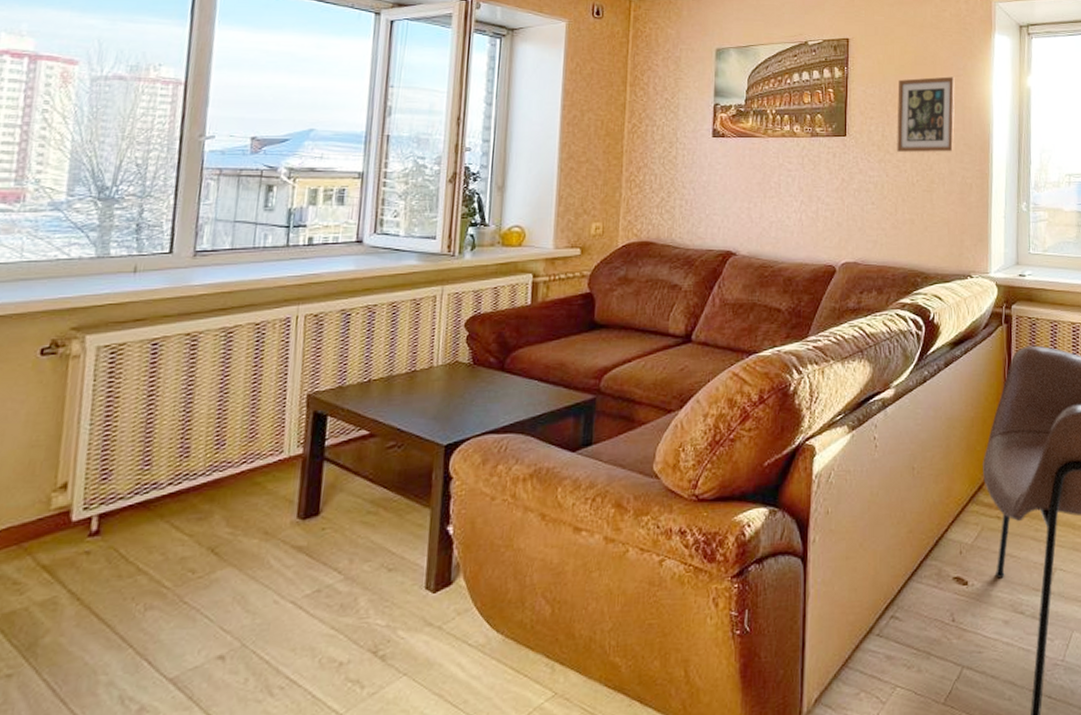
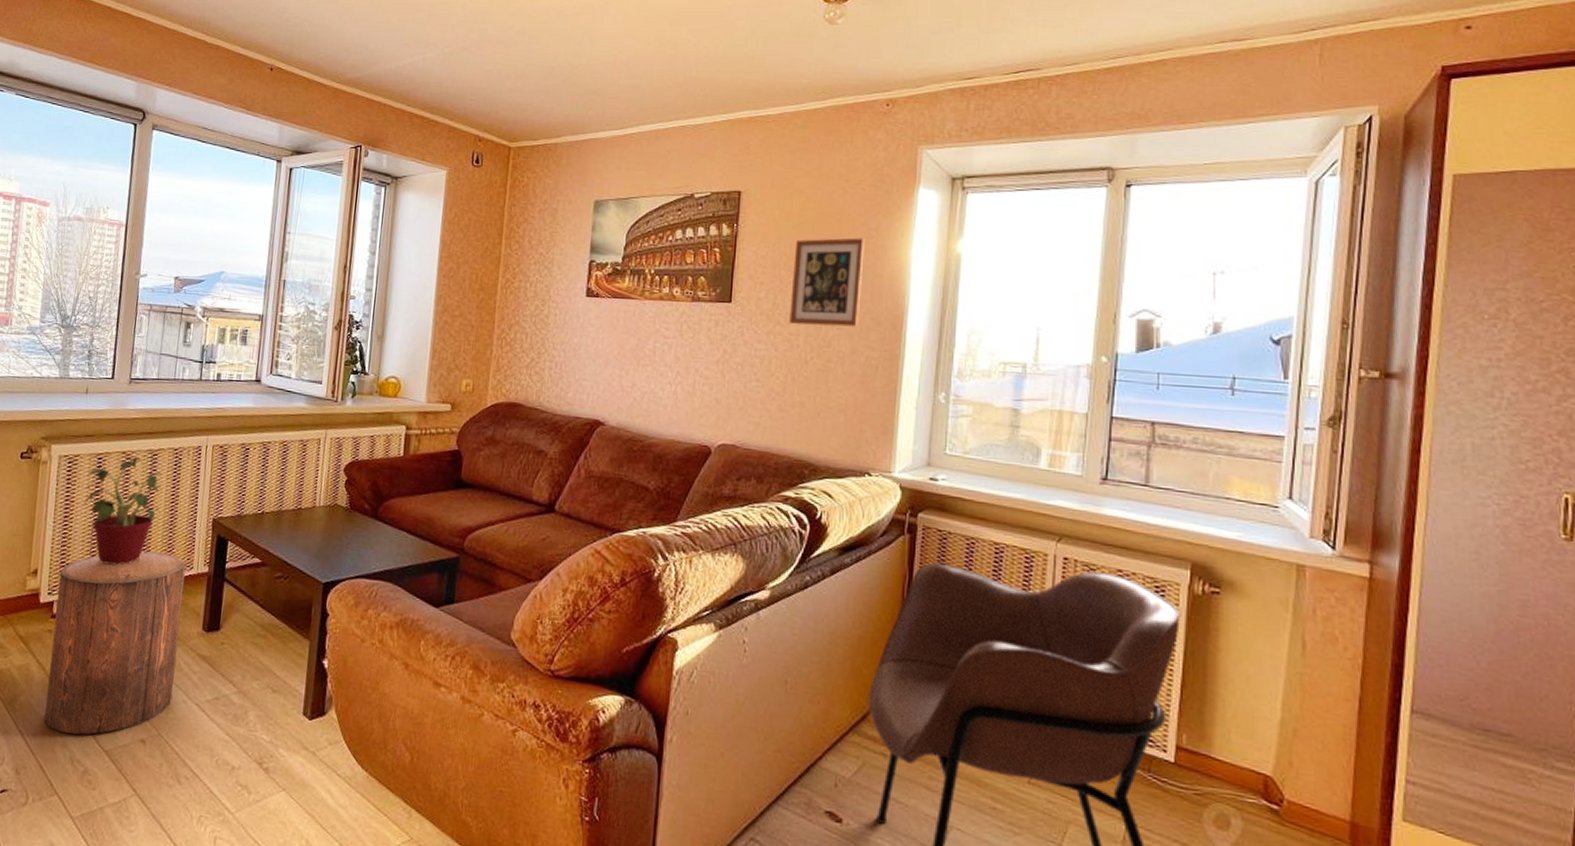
stool: none [80,440,274,669] -> present [44,551,186,735]
potted plant: none [130,337,240,464] -> present [82,457,162,565]

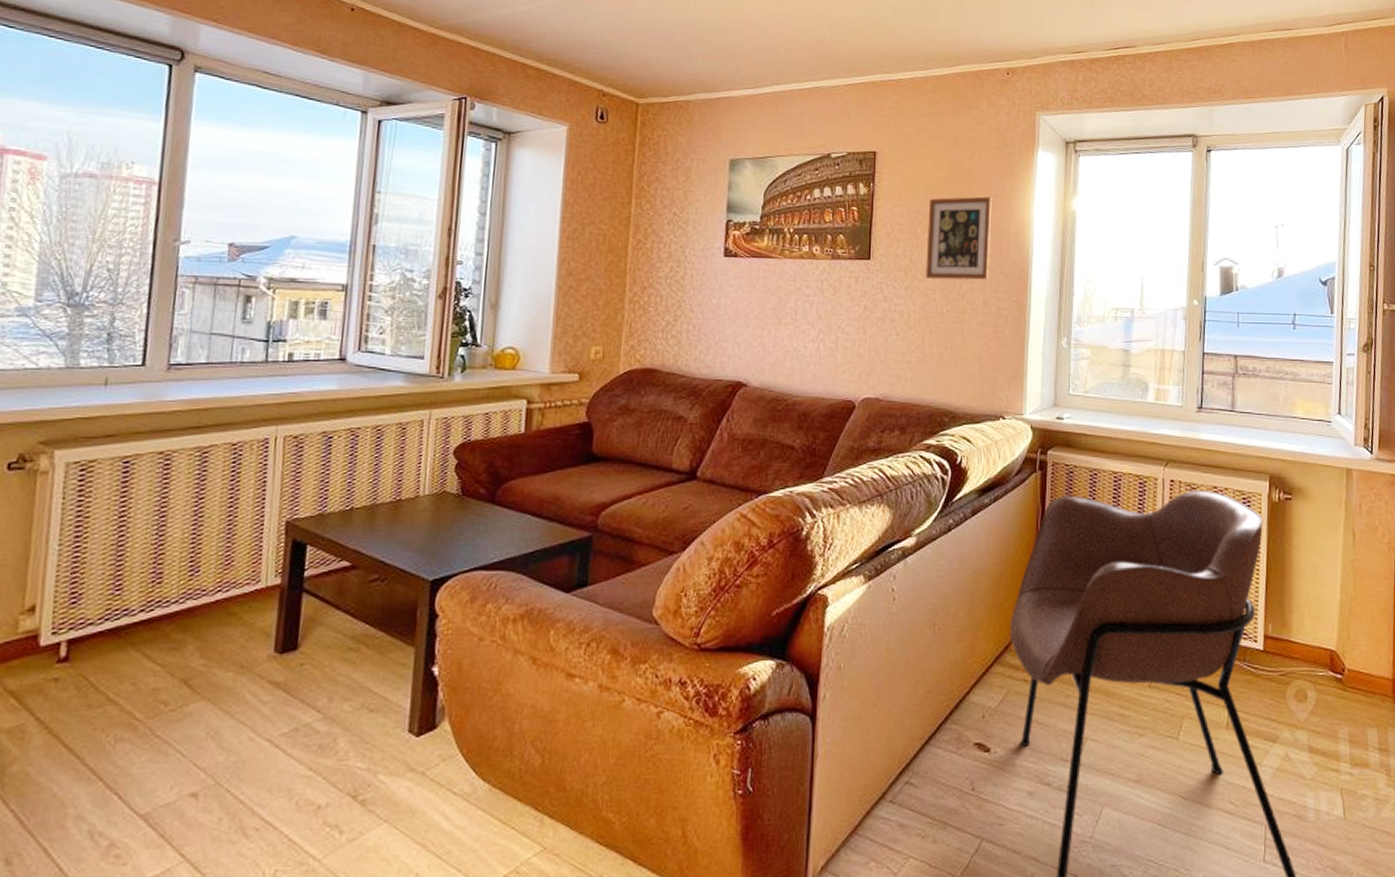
stool: present [44,551,186,735] -> none [48,568,250,803]
potted plant: present [82,457,162,565] -> none [100,457,215,589]

